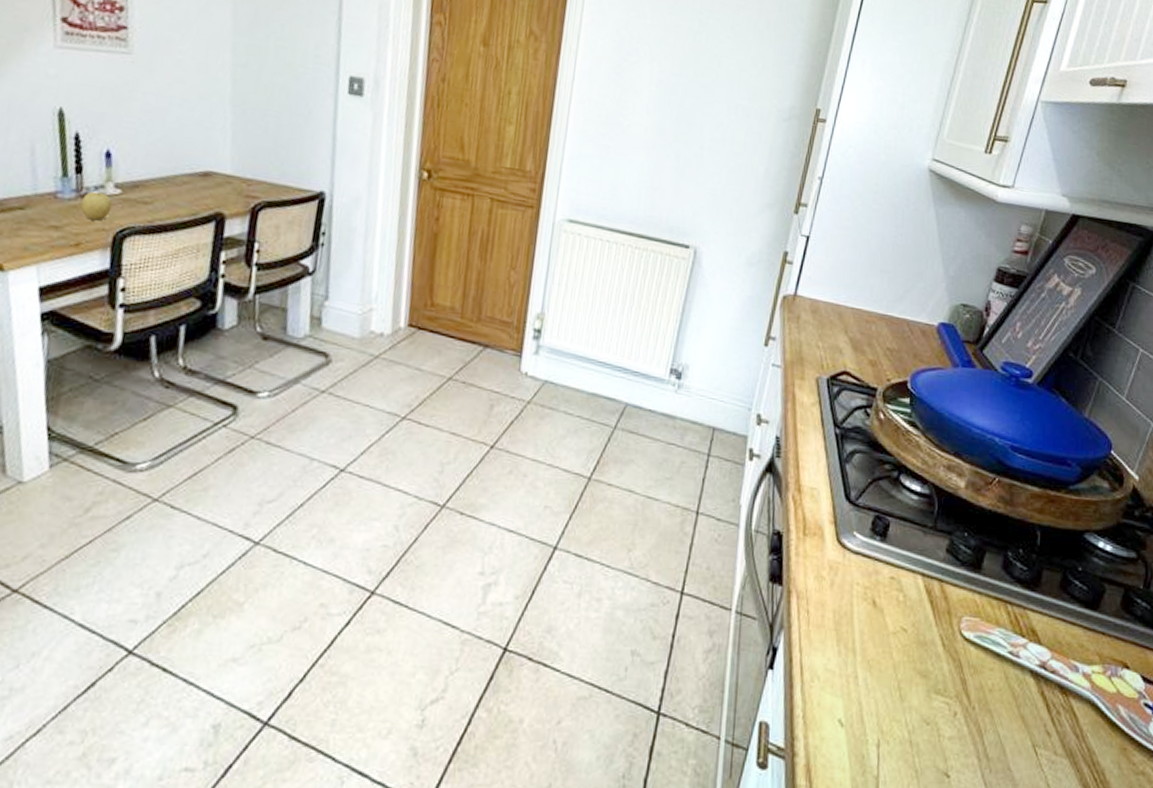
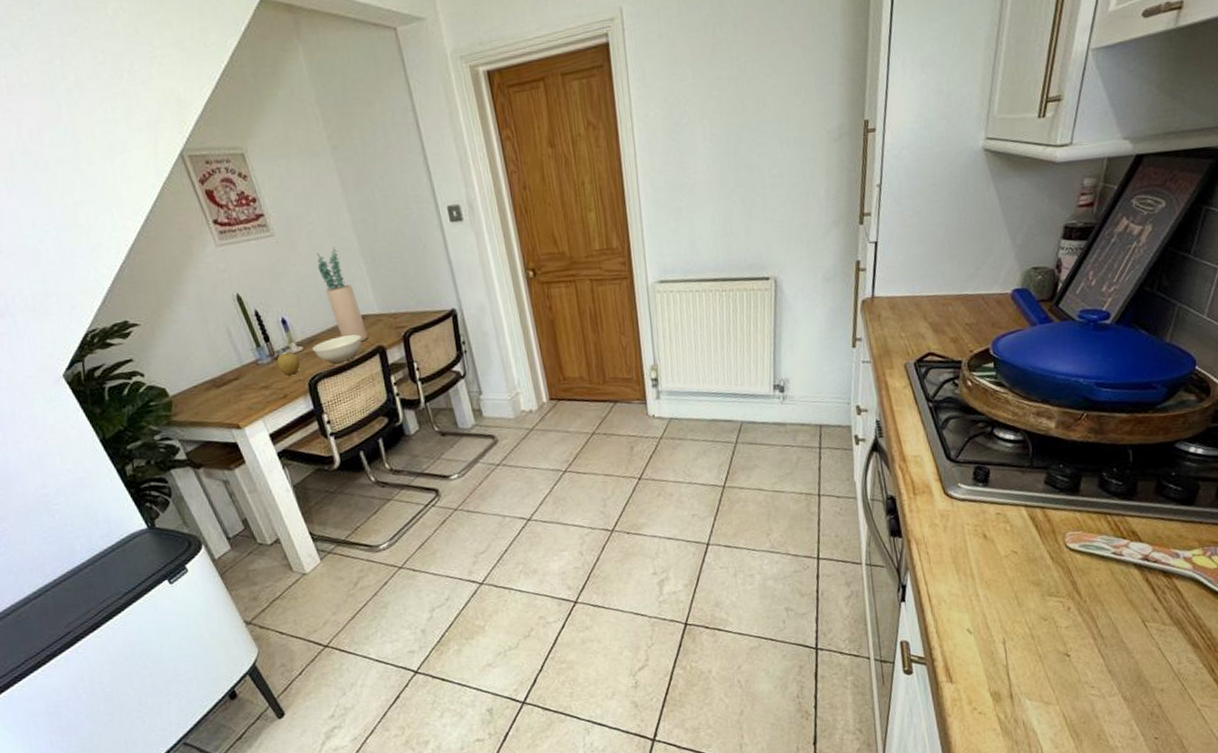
bowl: none [132,189,200,221] -> present [312,334,363,363]
vase: none [172,85,210,203] -> present [317,247,368,342]

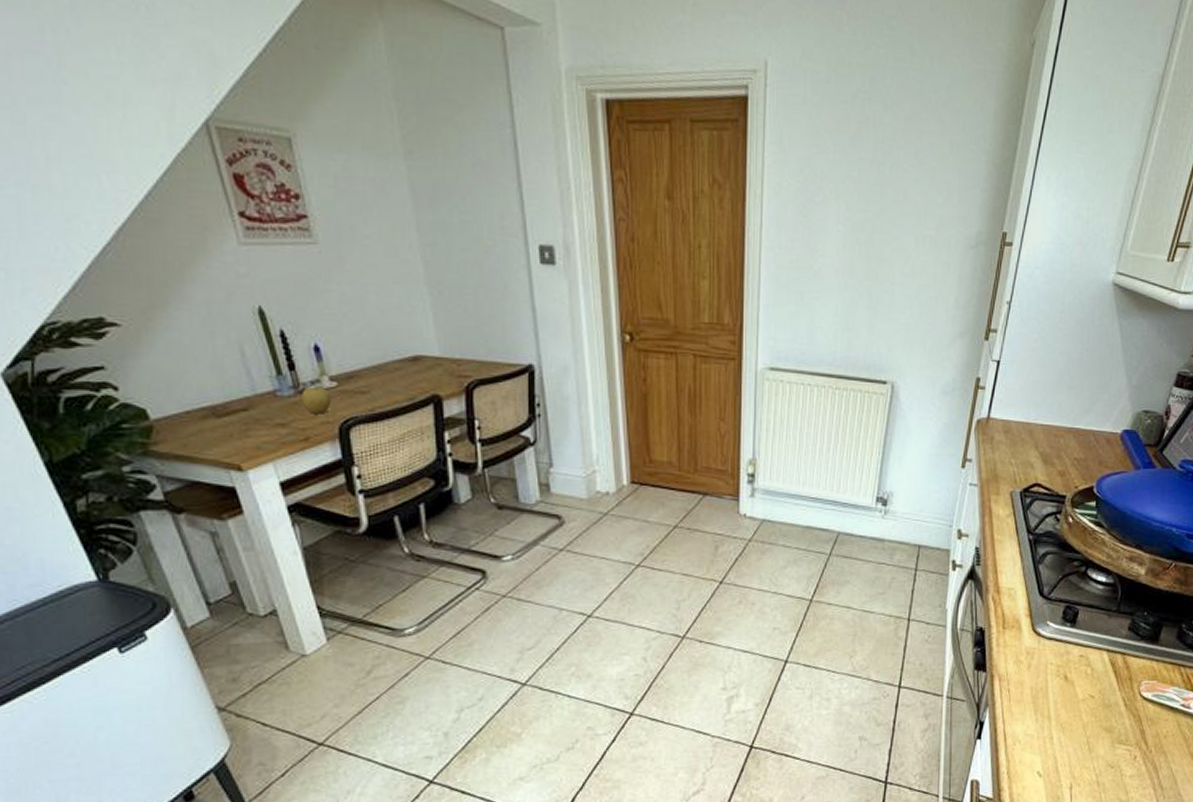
bowl: present [312,334,363,363] -> none [349,377,414,407]
vase: present [317,247,368,342] -> none [369,269,422,387]

